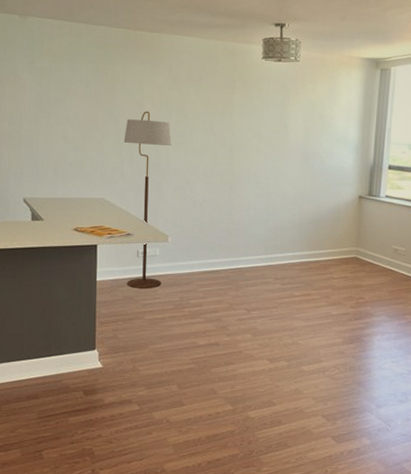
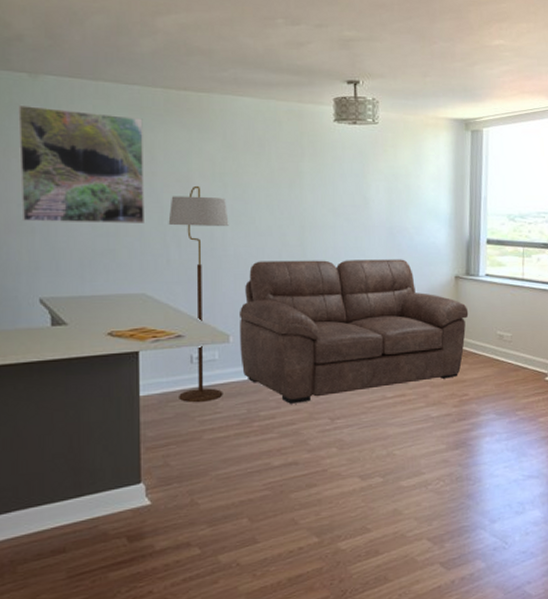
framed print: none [10,41,107,141] -> present [17,104,144,223]
sofa: none [176,175,369,296] -> present [240,259,469,404]

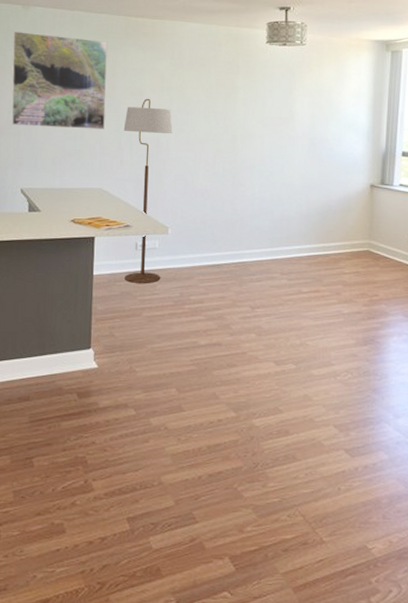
sofa: present [240,259,469,404] -> none [177,164,382,291]

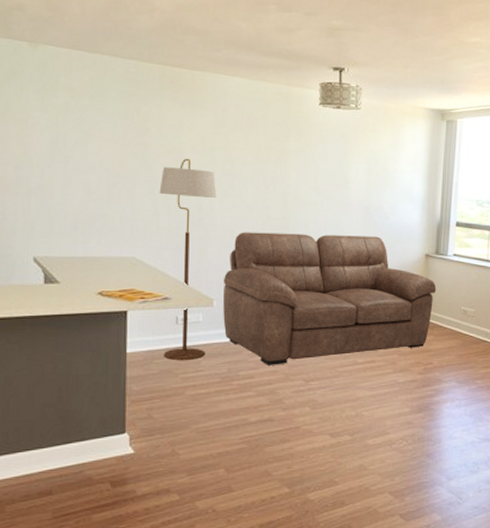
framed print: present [11,30,108,129] -> none [17,71,138,191]
sofa: none [177,164,382,291] -> present [223,232,436,365]

